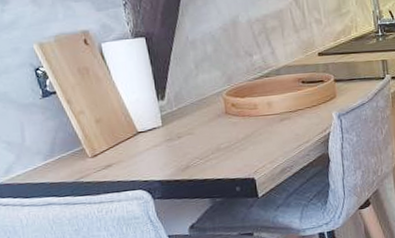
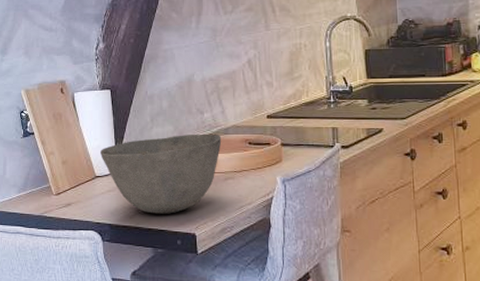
bowl: none [140,76,274,164] -> present [100,133,222,214]

